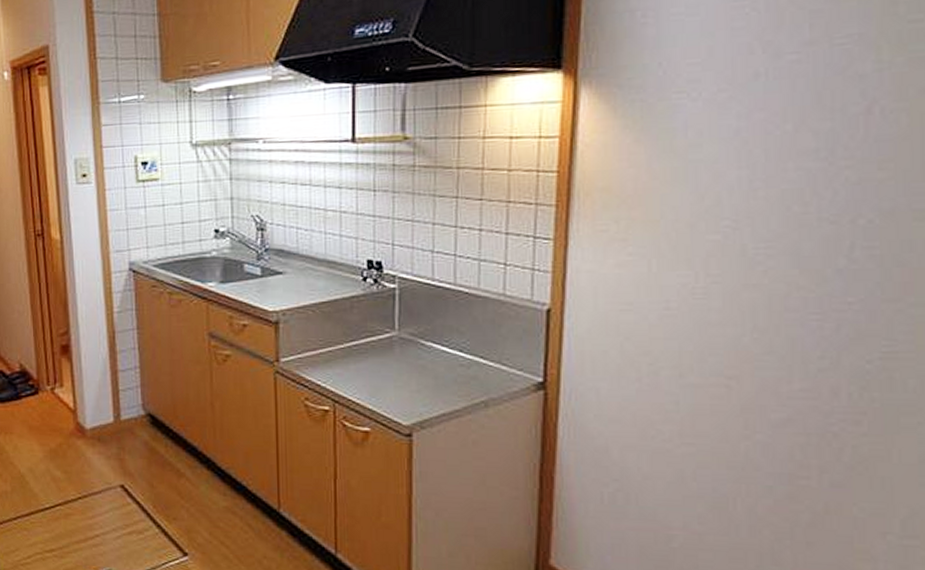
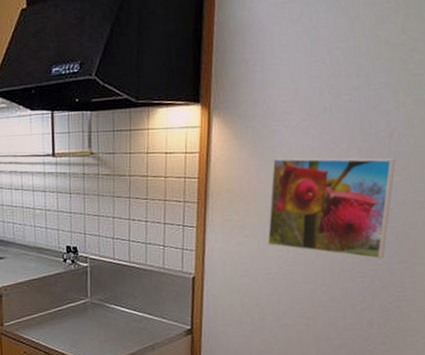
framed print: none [663,144,877,296] -> present [267,158,396,260]

